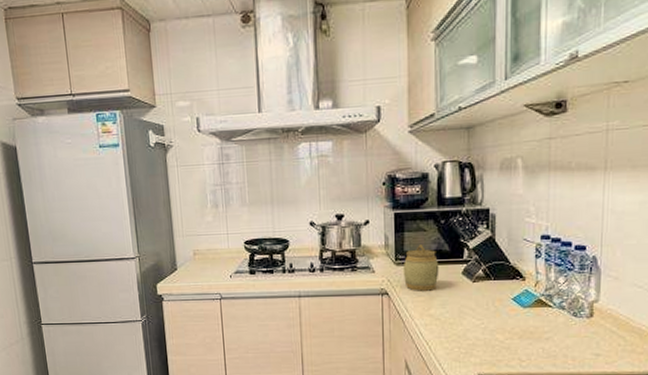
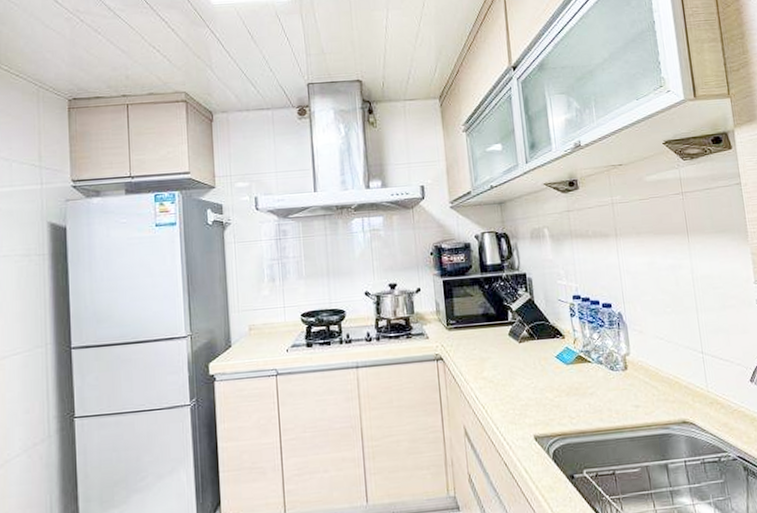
jar: present [402,244,439,291] -> none [454,309,488,355]

